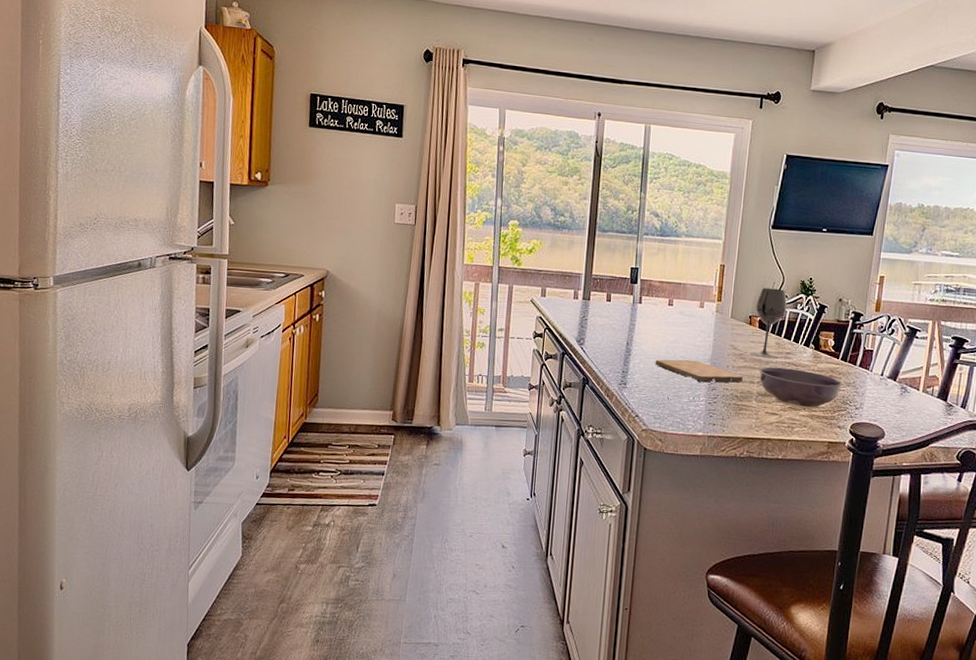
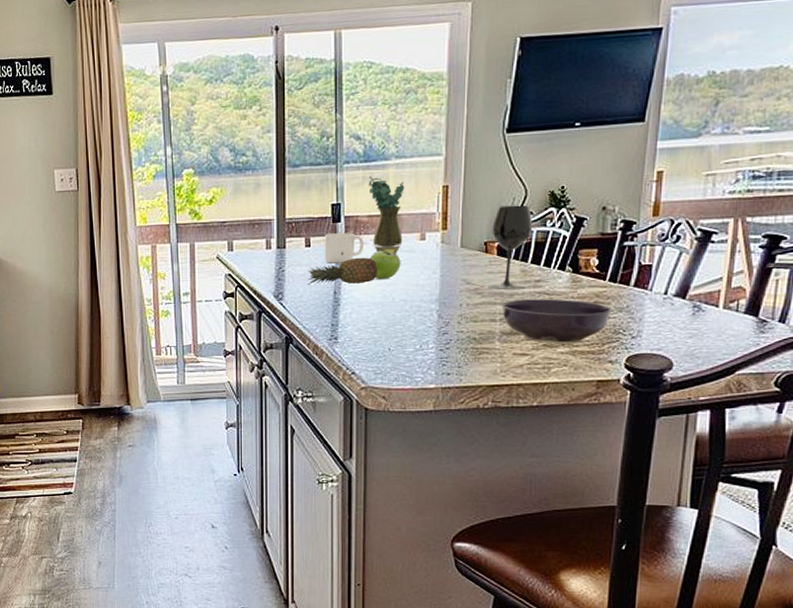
fruit: none [606,315,665,339] -> present [308,257,379,285]
mug: none [621,292,655,319] -> present [324,233,364,263]
cutting board: present [655,359,743,383] -> none [370,302,481,327]
fruit: none [659,311,683,338] -> present [370,250,401,280]
vase: none [662,248,691,317] -> present [368,176,405,255]

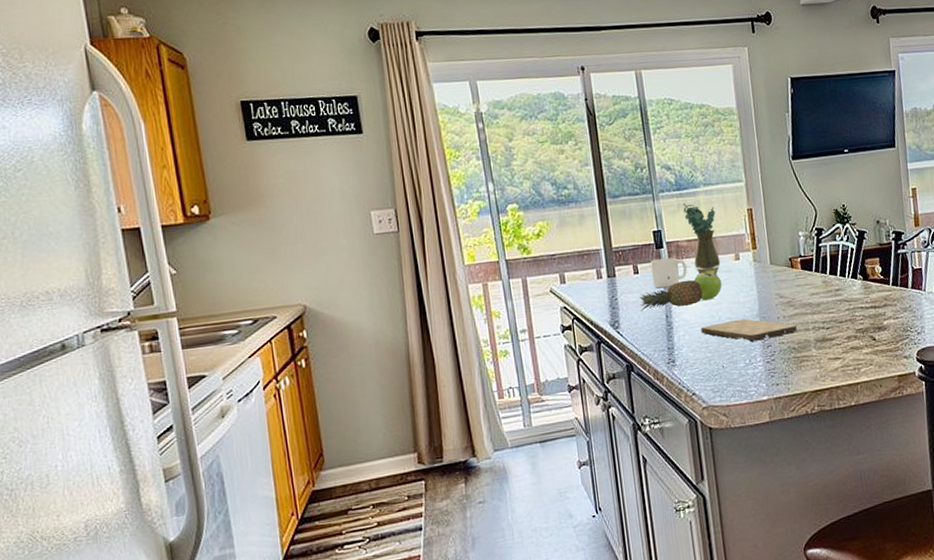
cutting board: none [370,302,481,327] -> present [700,318,797,342]
wineglass: present [487,205,533,291] -> none [793,222,829,301]
bowl: present [502,299,612,344] -> none [812,304,899,347]

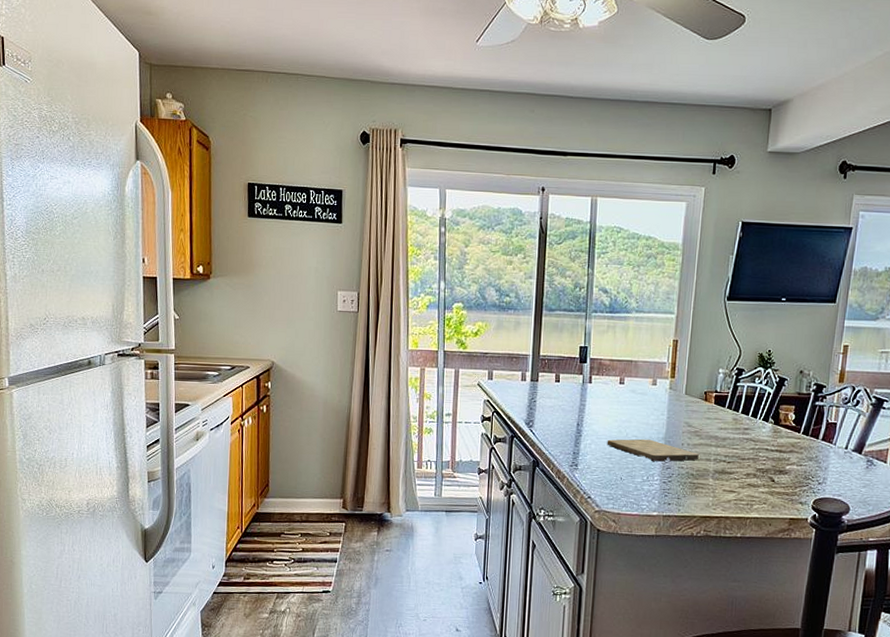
fruit: present [639,280,703,311] -> none [555,395,616,419]
mug: present [650,257,687,288] -> none [571,372,605,399]
vase: present [683,203,721,276] -> none [612,326,642,396]
fruit: present [694,271,722,301] -> none [610,390,635,417]

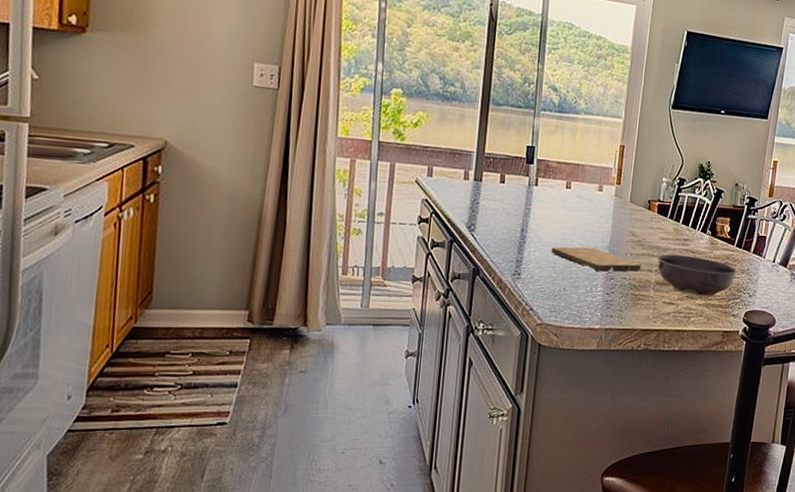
bowl: none [716,443,804,485] -> present [657,254,737,298]

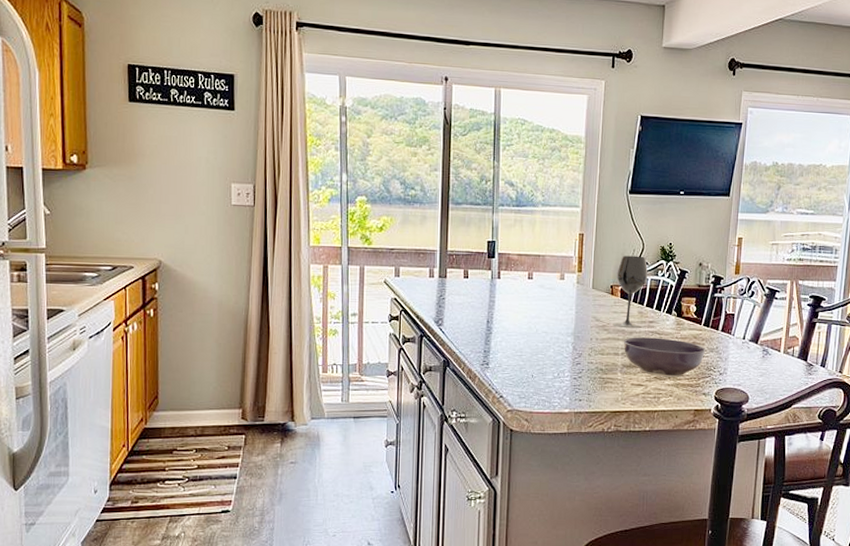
cutting board: present [551,247,641,272] -> none [517,334,607,357]
wineglass: none [648,170,686,246] -> present [612,255,648,329]

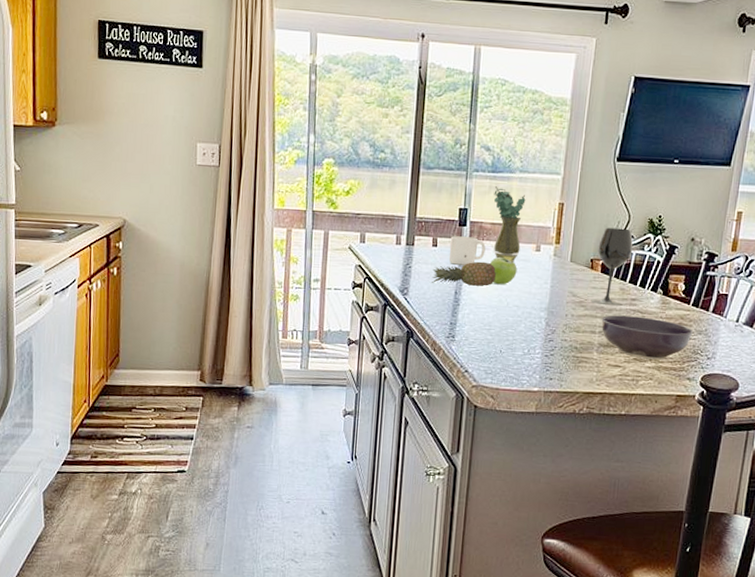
fruit: none [465,291,526,316] -> present [432,261,497,287]
mug: none [480,267,514,295] -> present [449,236,486,265]
vase: none [519,219,549,291] -> present [494,186,526,262]
fruit: none [519,286,544,313] -> present [490,256,517,285]

